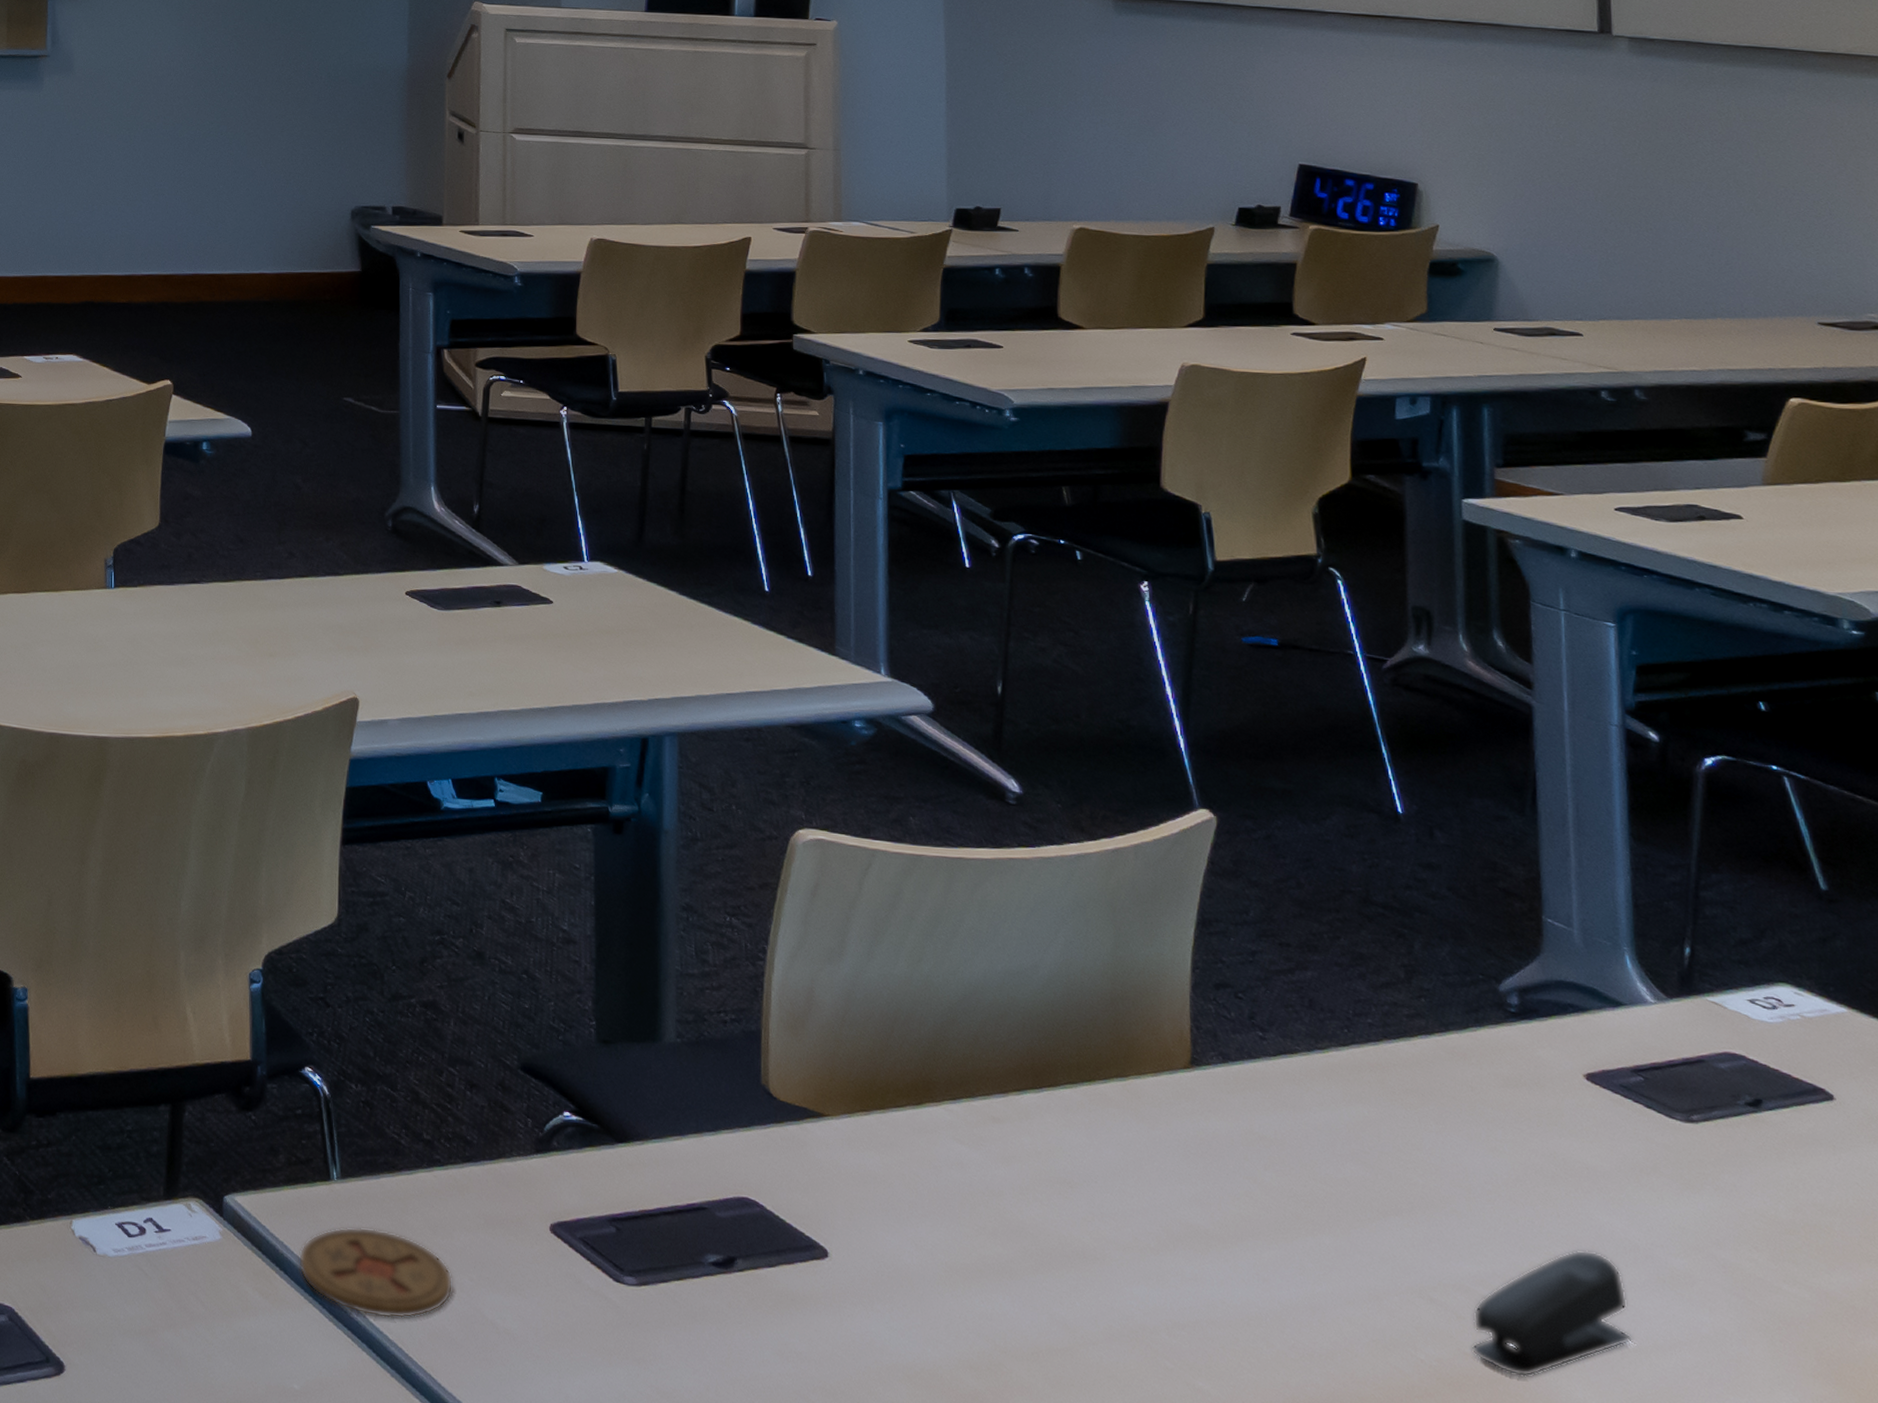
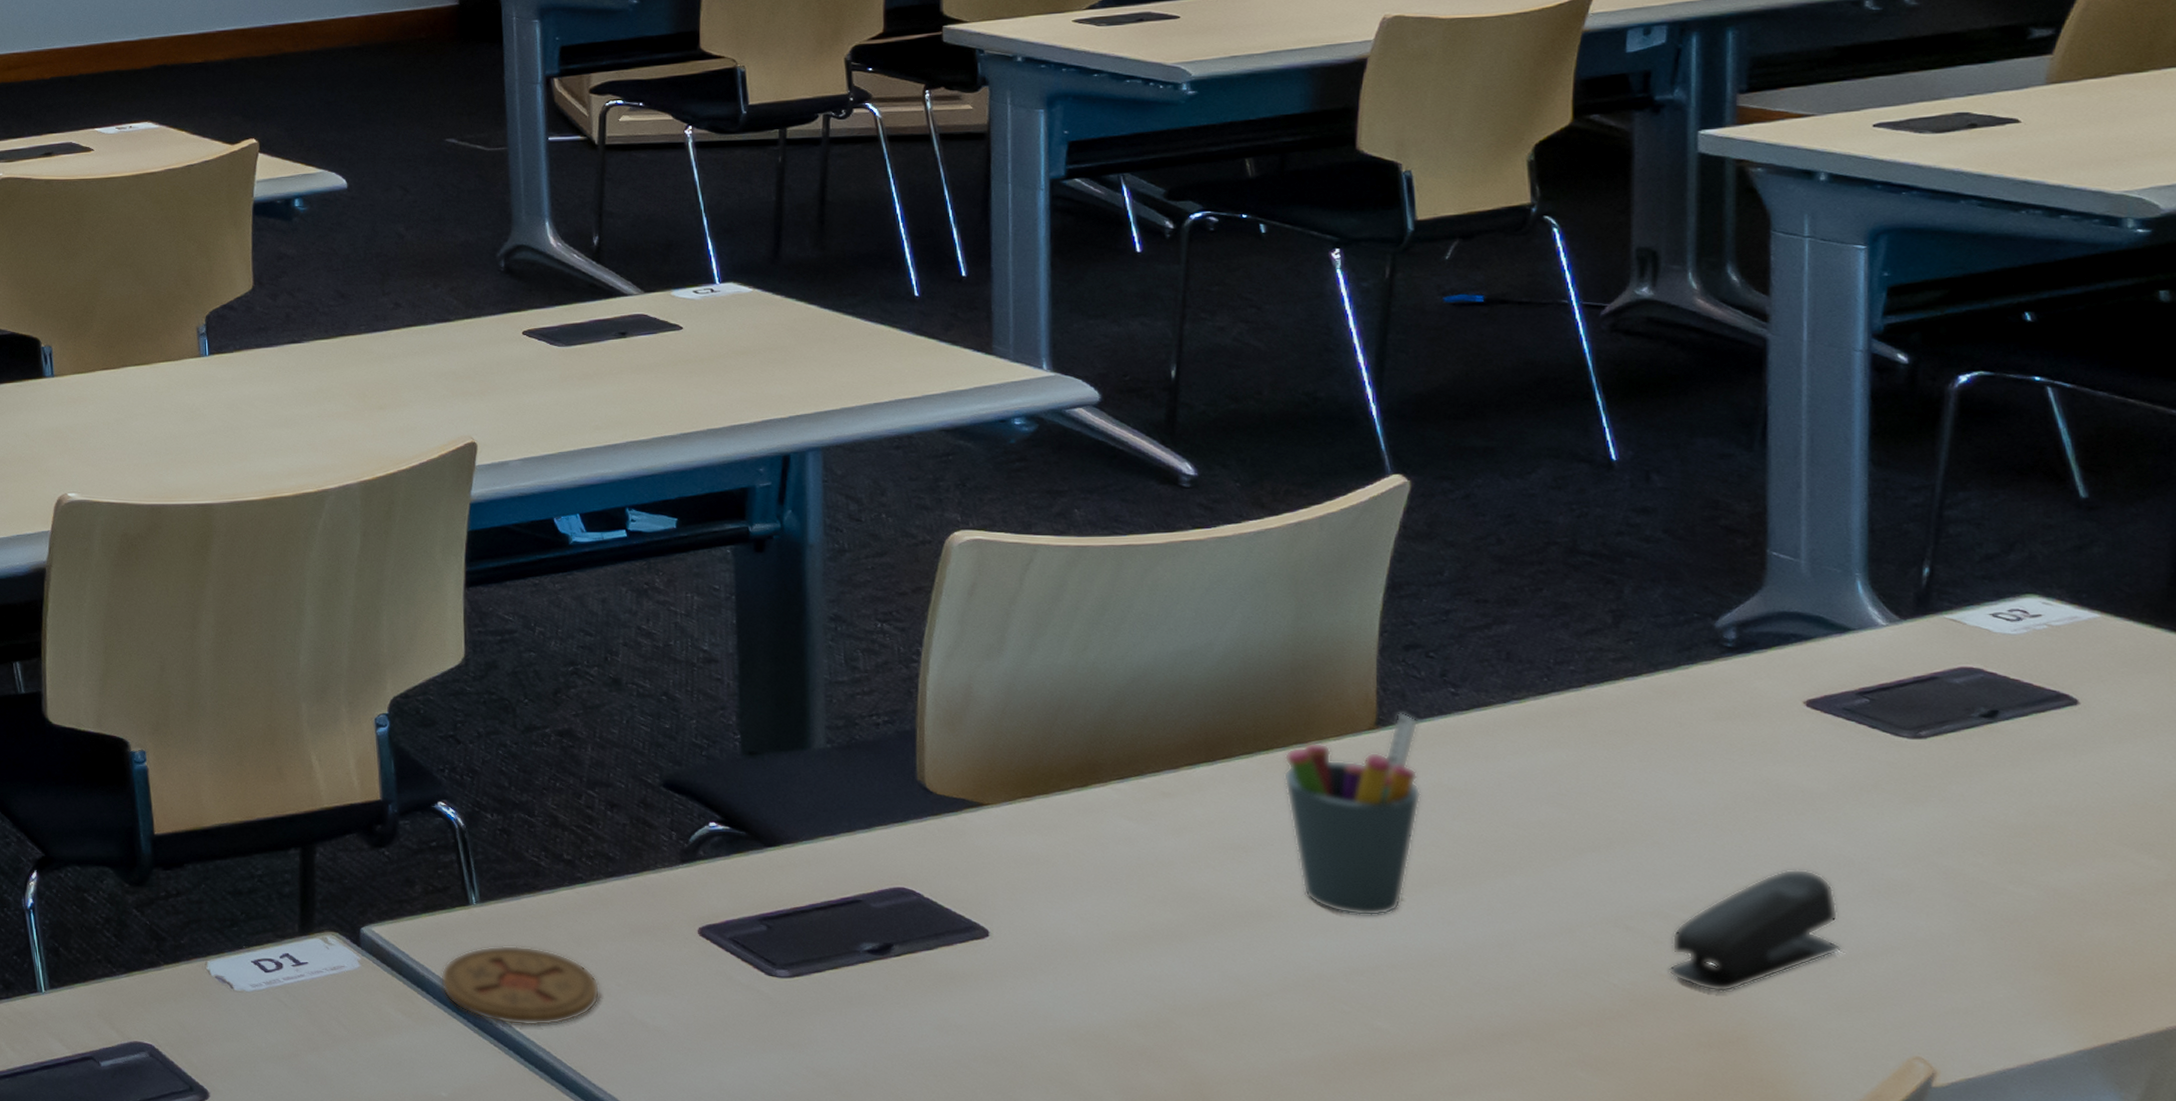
pen holder: none [1105,1052,1234,1267] -> present [1283,712,1421,916]

